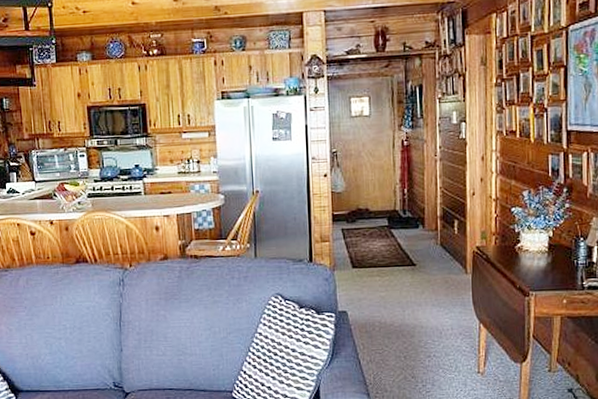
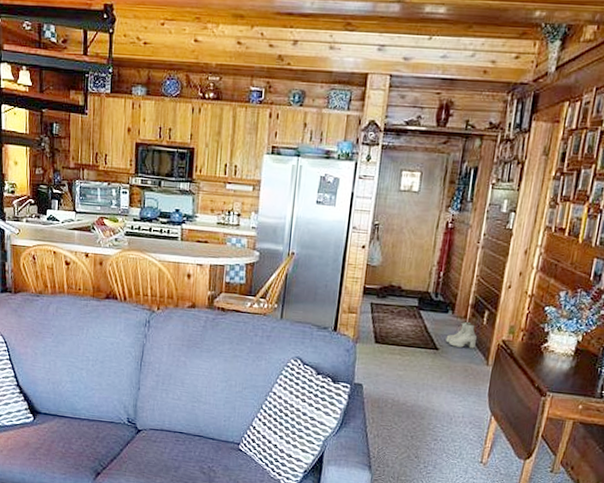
boots: none [421,233,451,260] -> present [445,321,477,349]

